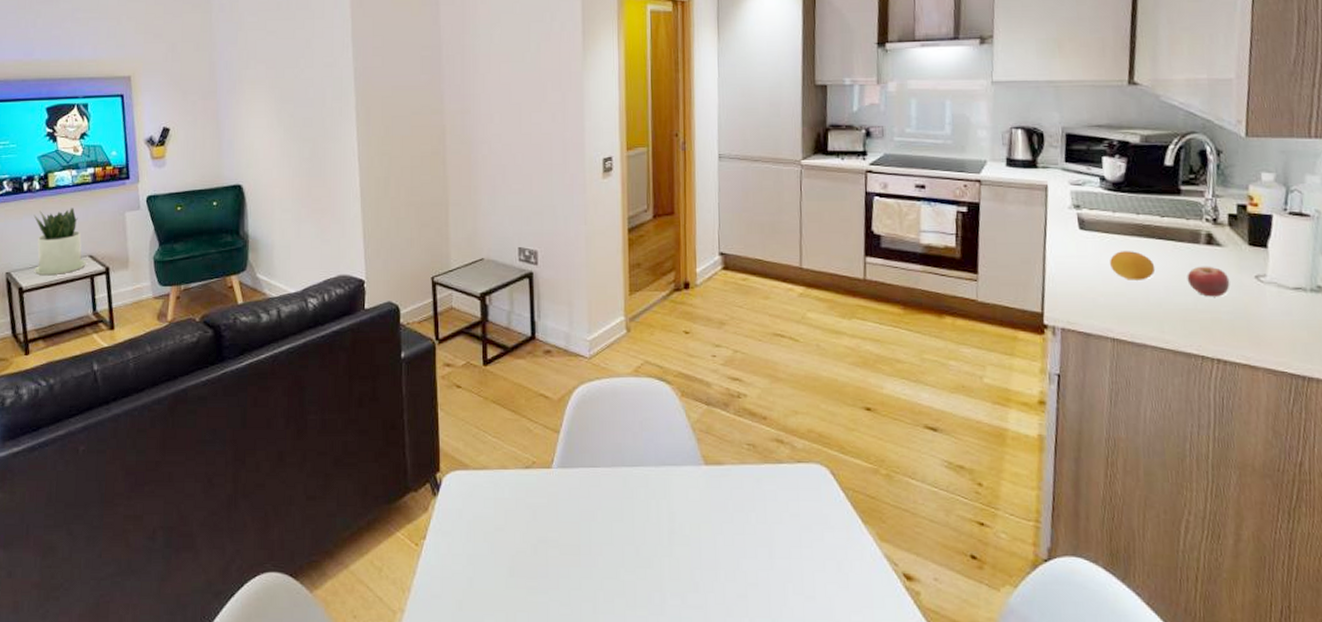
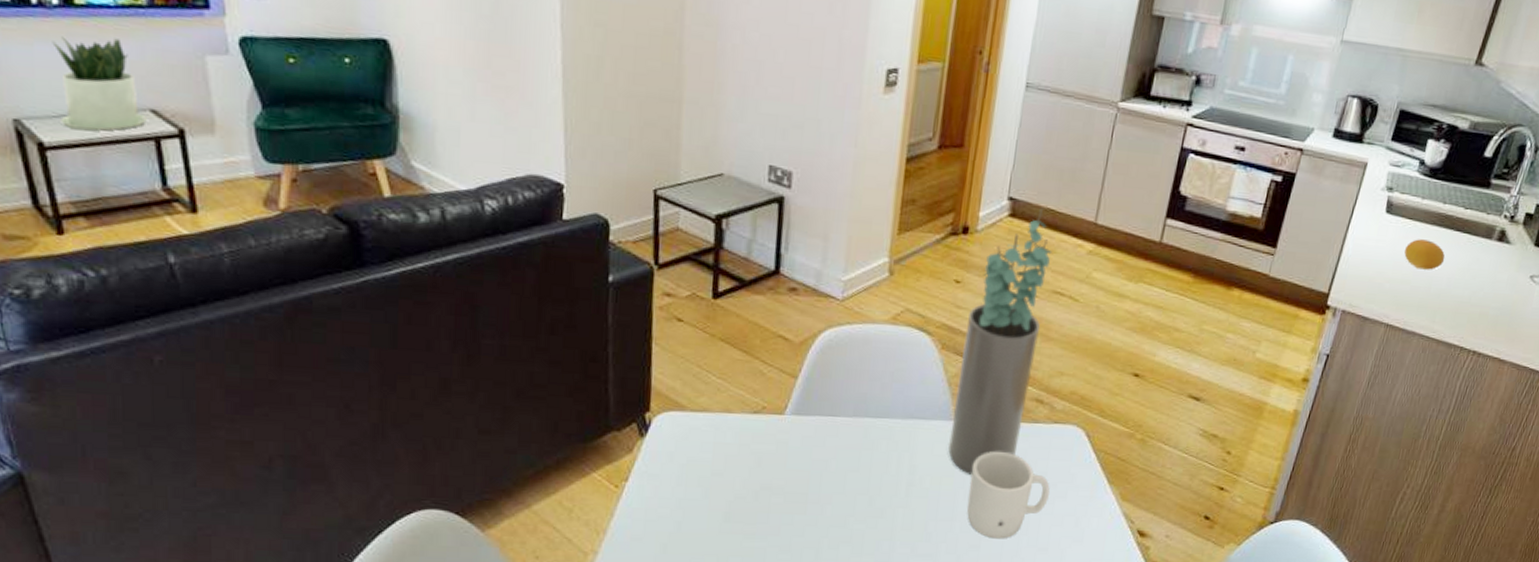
vase: none [700,258,768,519] -> present [948,207,1052,474]
mug: none [726,494,806,587] -> present [967,450,1050,539]
fruit: present [1187,266,1230,297] -> none [1469,261,1508,293]

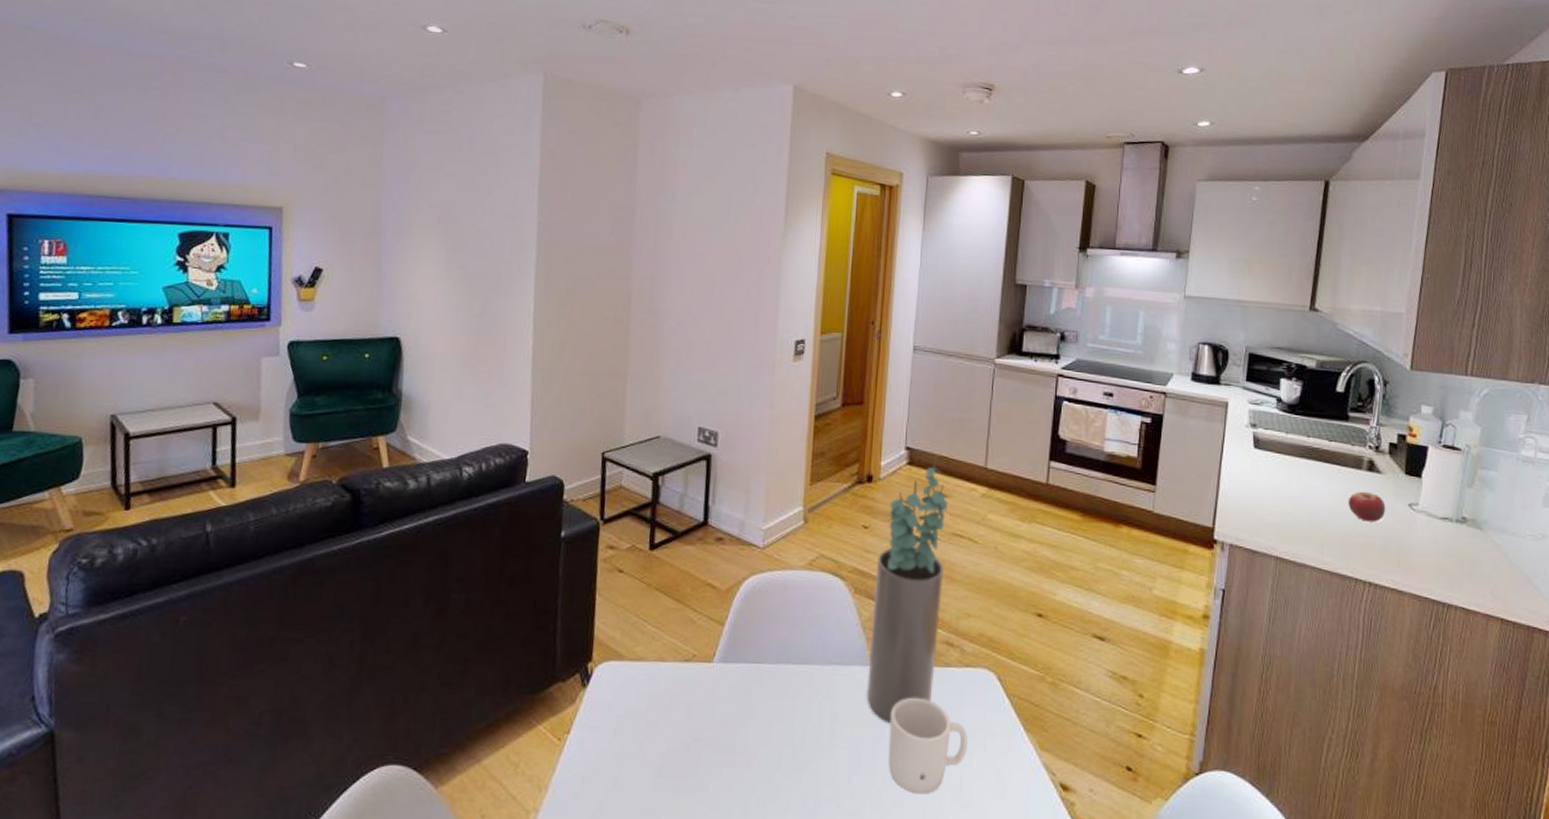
planter: present [52,36,147,131] -> none [145,347,210,422]
fruit: present [1404,239,1445,270] -> none [1280,472,1320,502]
fruit: none [1469,261,1508,293] -> present [1348,491,1386,522]

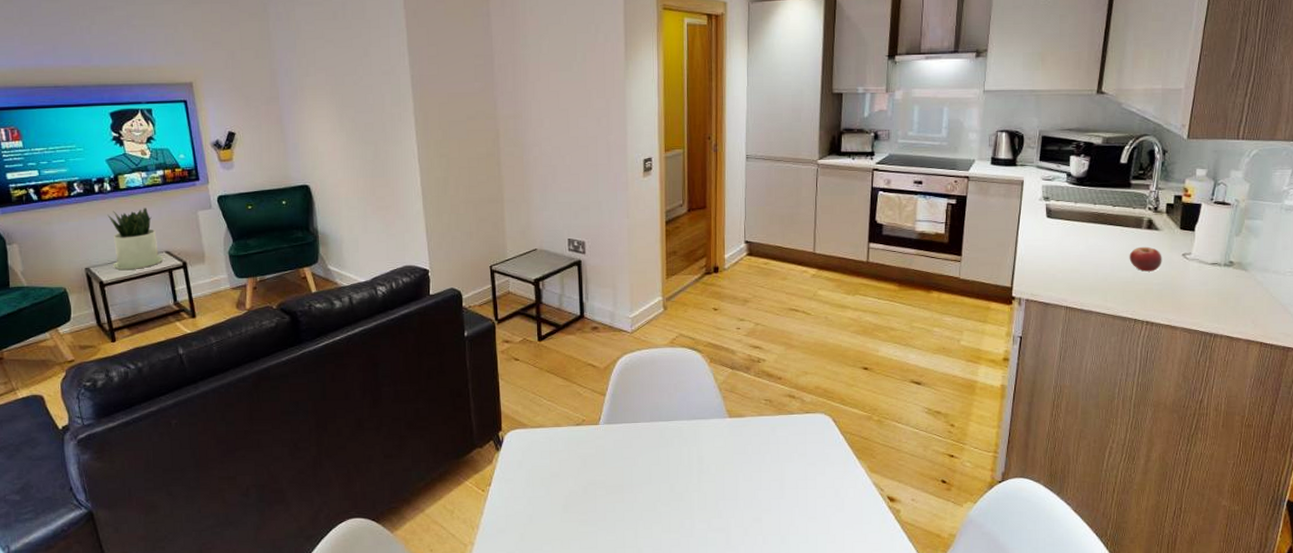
planter: none [145,347,210,422] -> present [107,207,164,270]
vase: present [866,455,949,723] -> none [725,246,784,460]
mug: present [888,697,968,794] -> none [746,439,811,512]

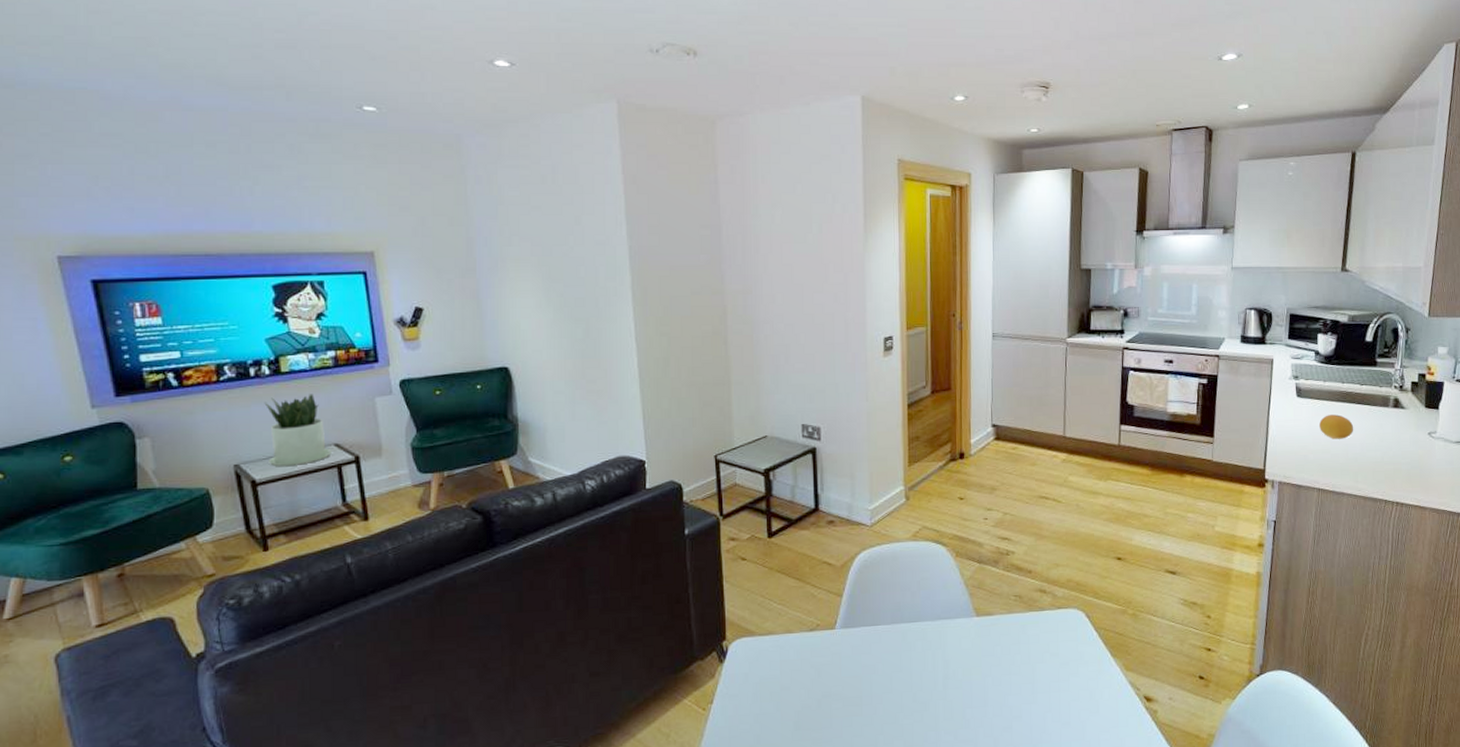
fruit: none [1069,235,1105,259] -> present [1319,414,1354,439]
fruit: present [1129,246,1162,272] -> none [1377,425,1409,451]

